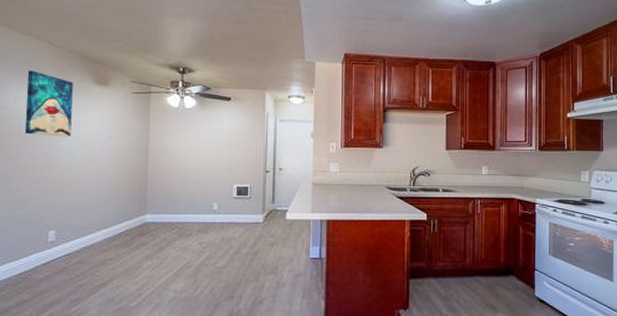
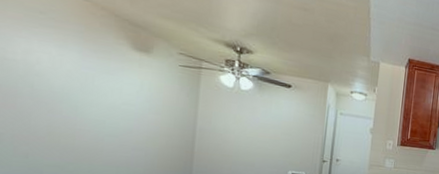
wall art: present [24,70,73,137] -> none [37,21,105,104]

